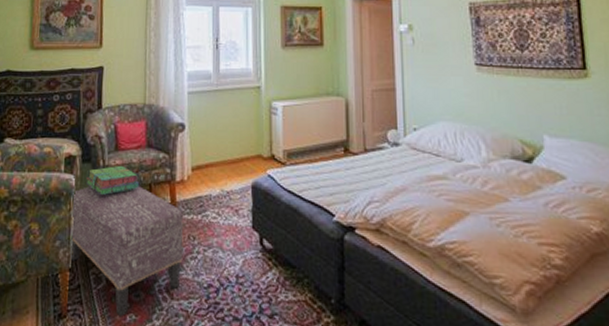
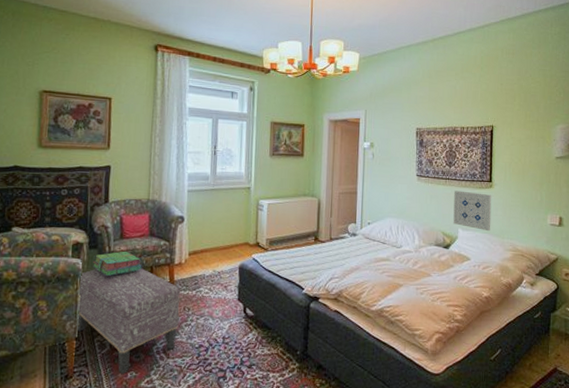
wall art: none [531,83,593,139] -> present [453,190,492,232]

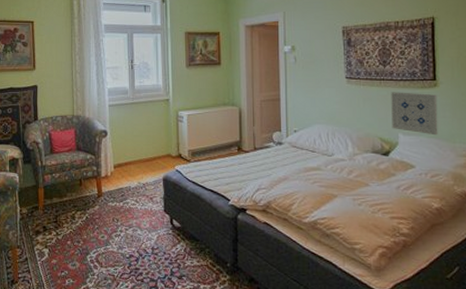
ottoman: present [76,268,180,375] -> none [16,181,109,282]
stack of books: present [93,251,142,277] -> none [28,165,72,190]

